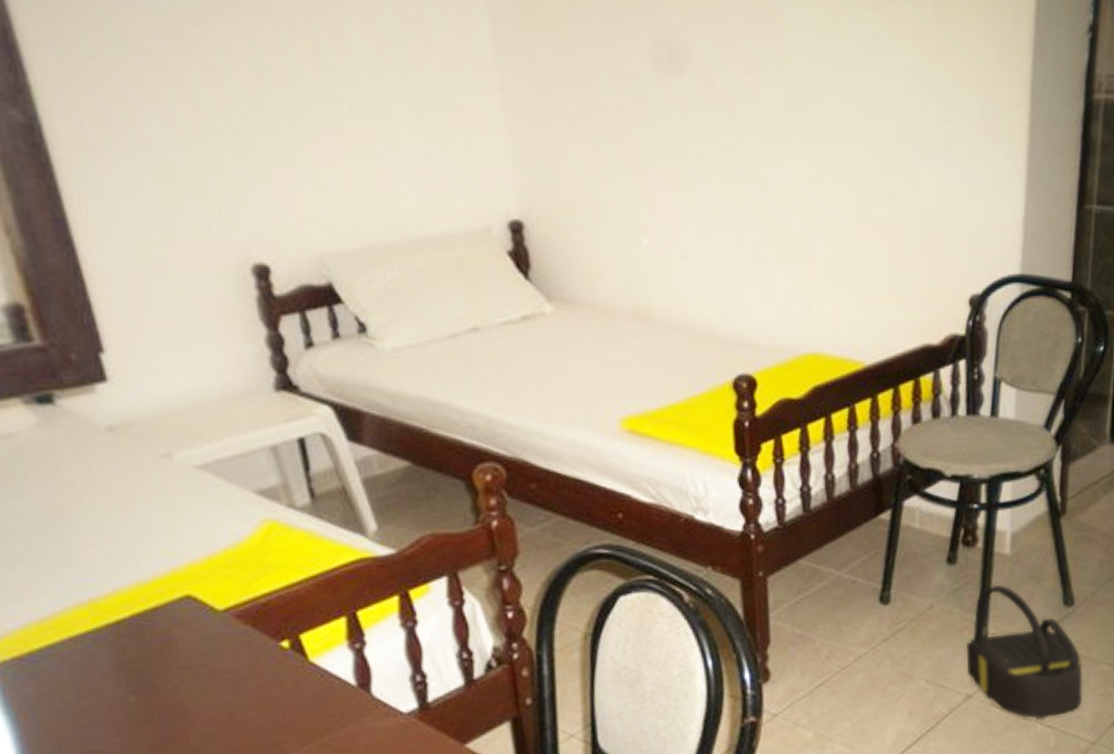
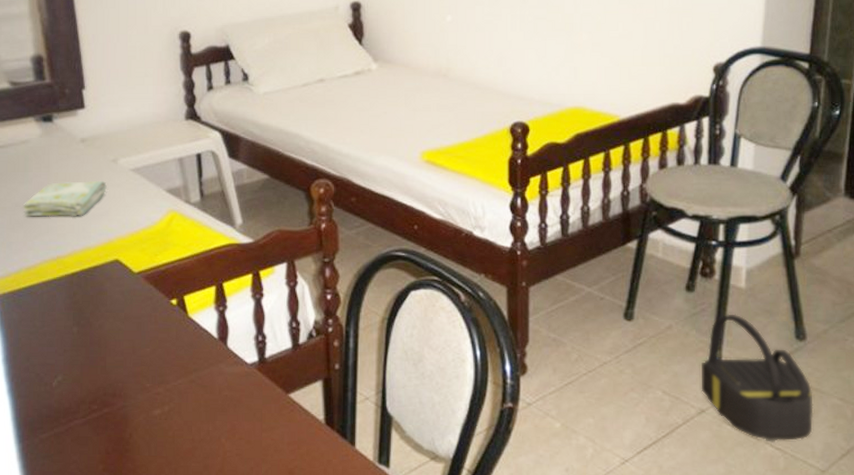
towel: none [18,486,159,546] -> present [23,181,107,217]

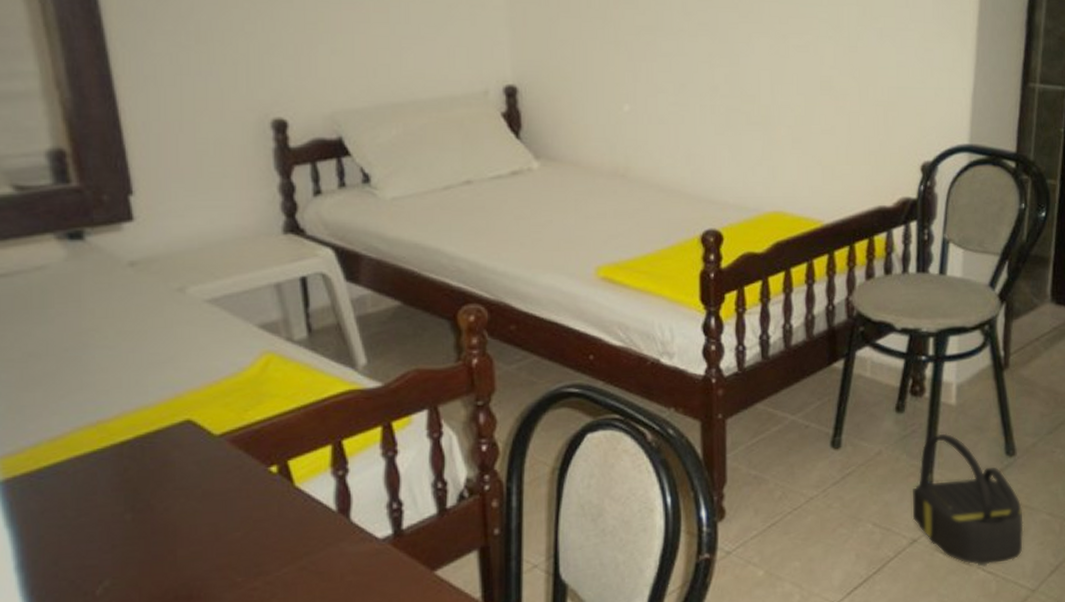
towel: present [23,181,107,217] -> none [40,317,170,370]

